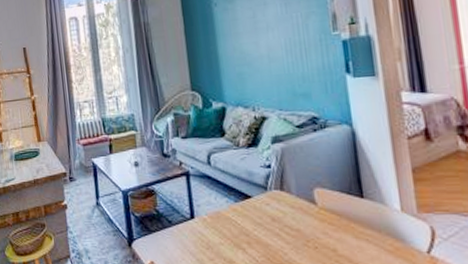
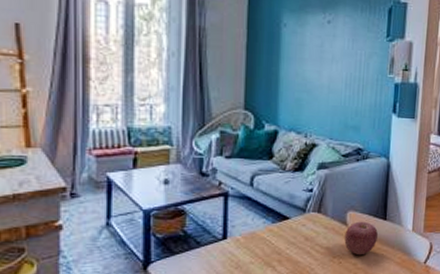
apple: none [315,199,357,240] -> present [344,221,378,256]

